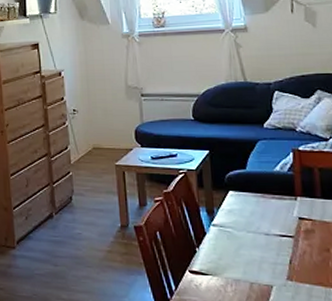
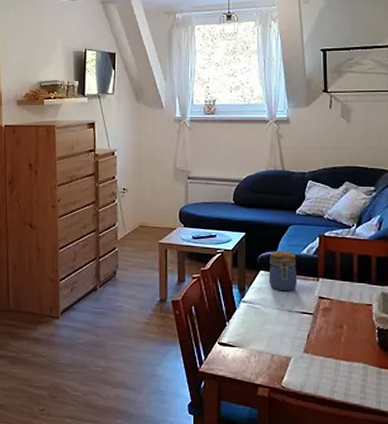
jar: none [238,169,272,213] -> present [268,251,297,292]

